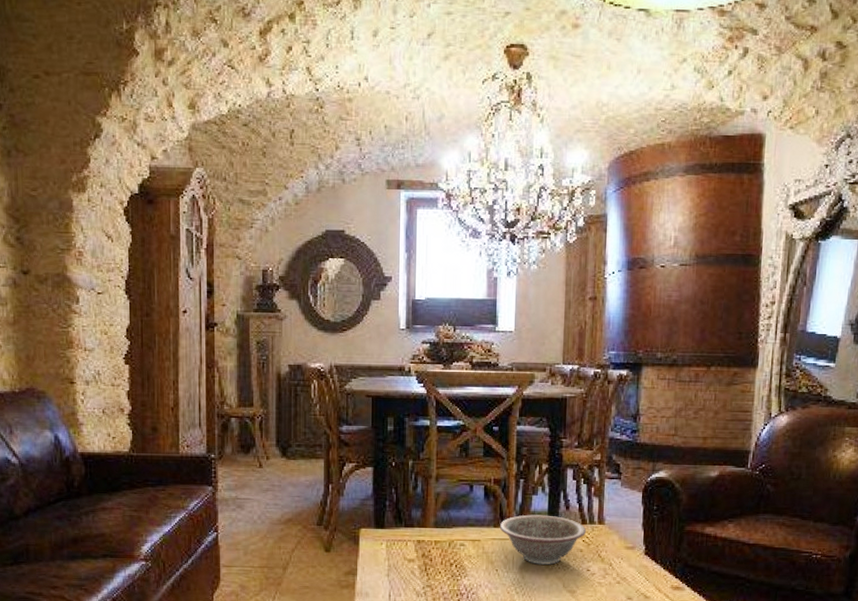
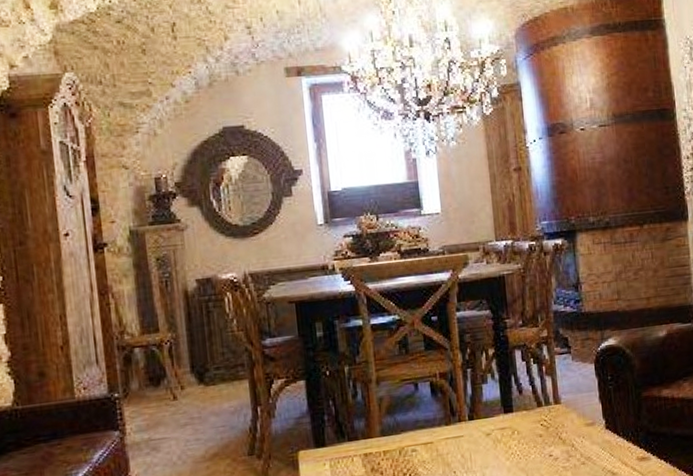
decorative bowl: present [499,514,587,566] -> none [451,402,544,459]

